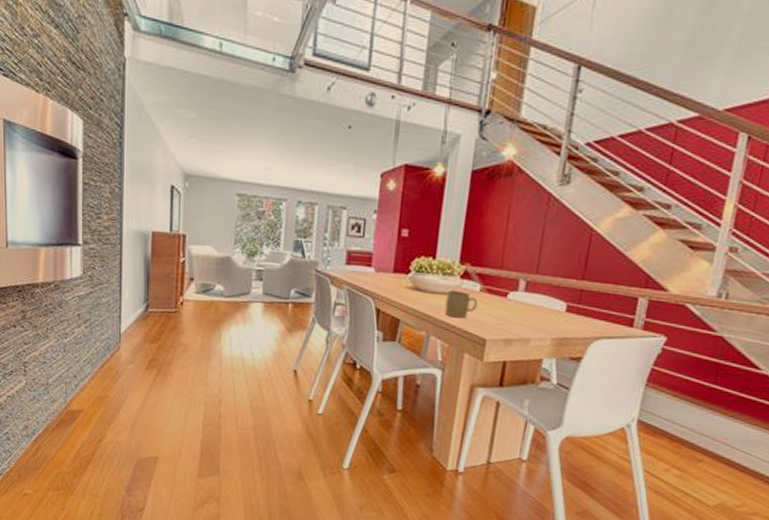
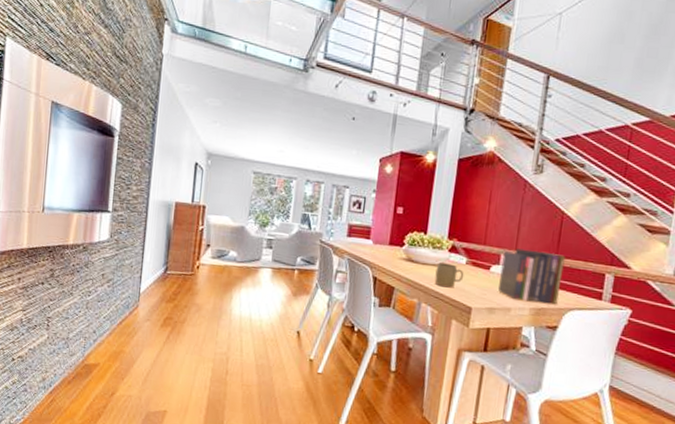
books: none [516,272,593,334] -> present [498,248,565,305]

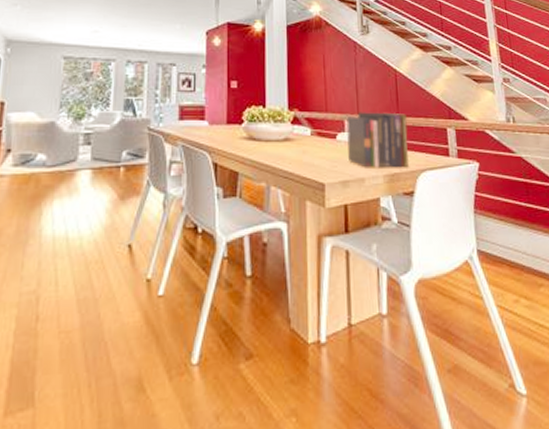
mug: present [434,262,464,288] -> none [281,137,311,165]

